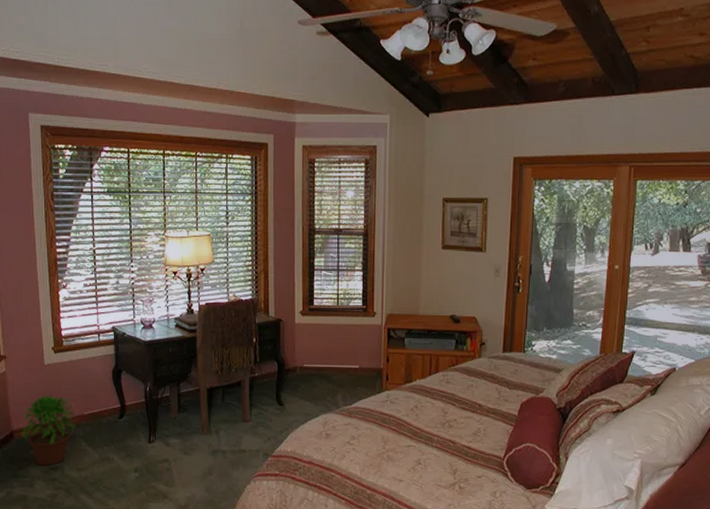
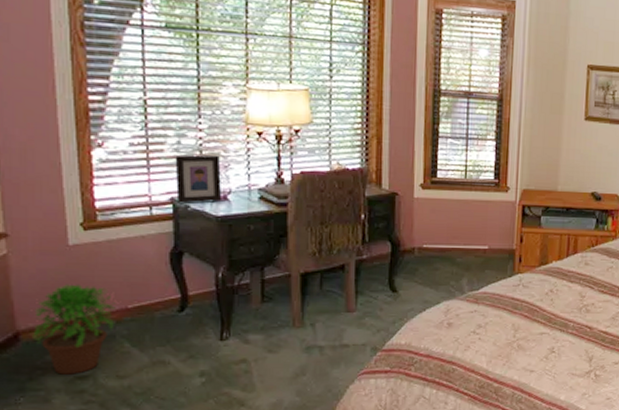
picture frame: none [115,291,149,331] -> present [175,155,222,203]

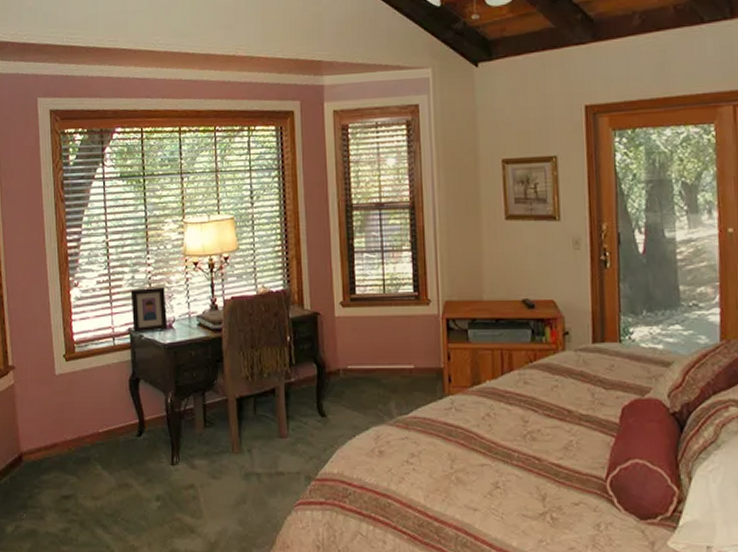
potted plant: present [31,284,116,375] -> none [30,410,90,494]

